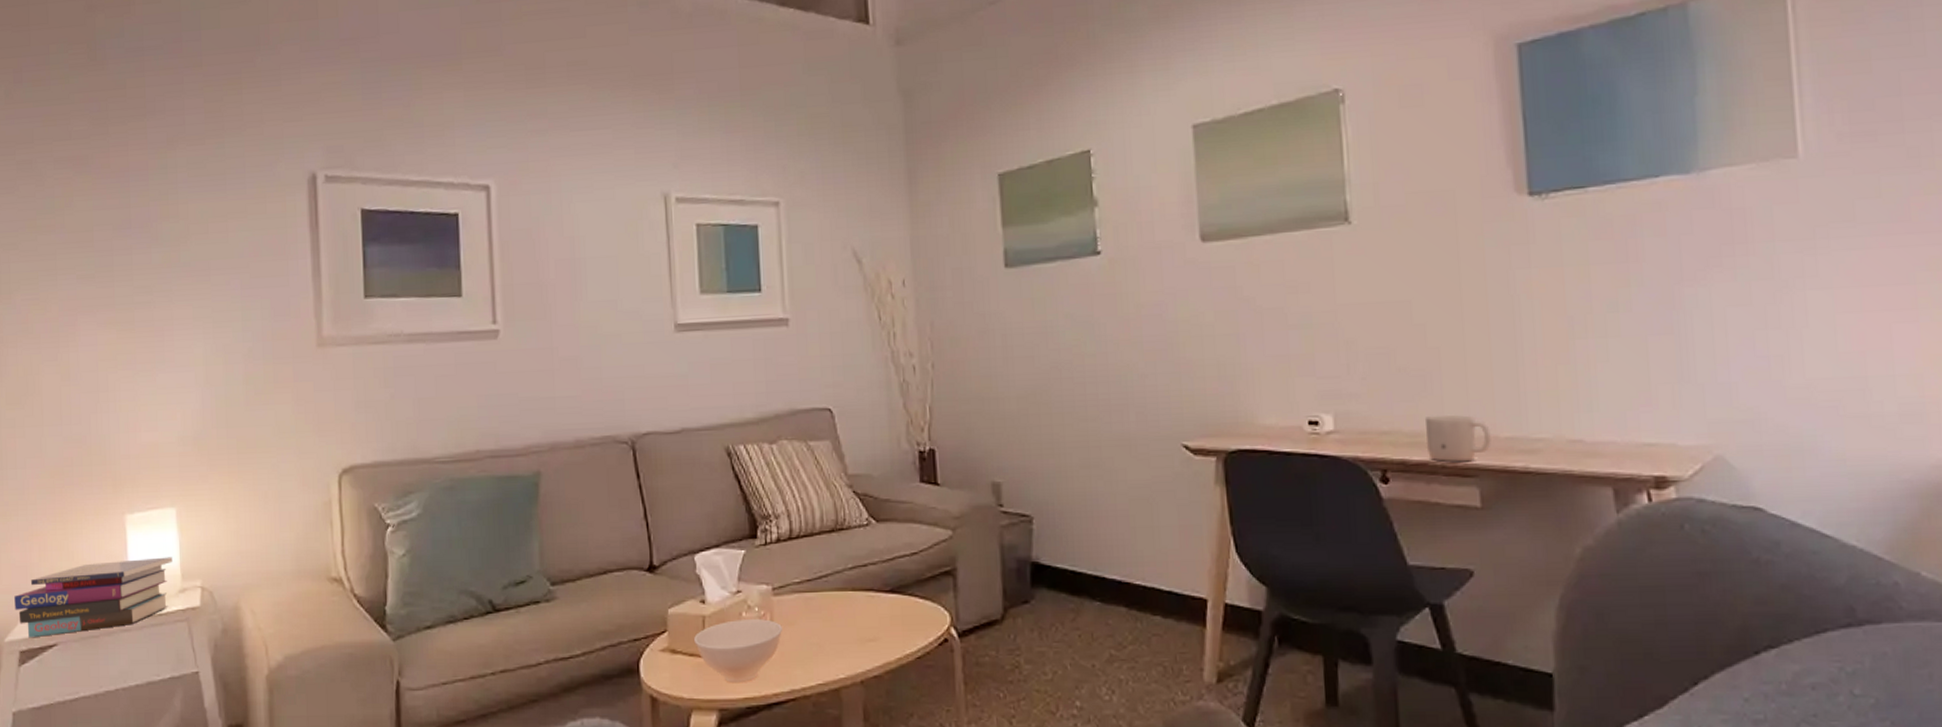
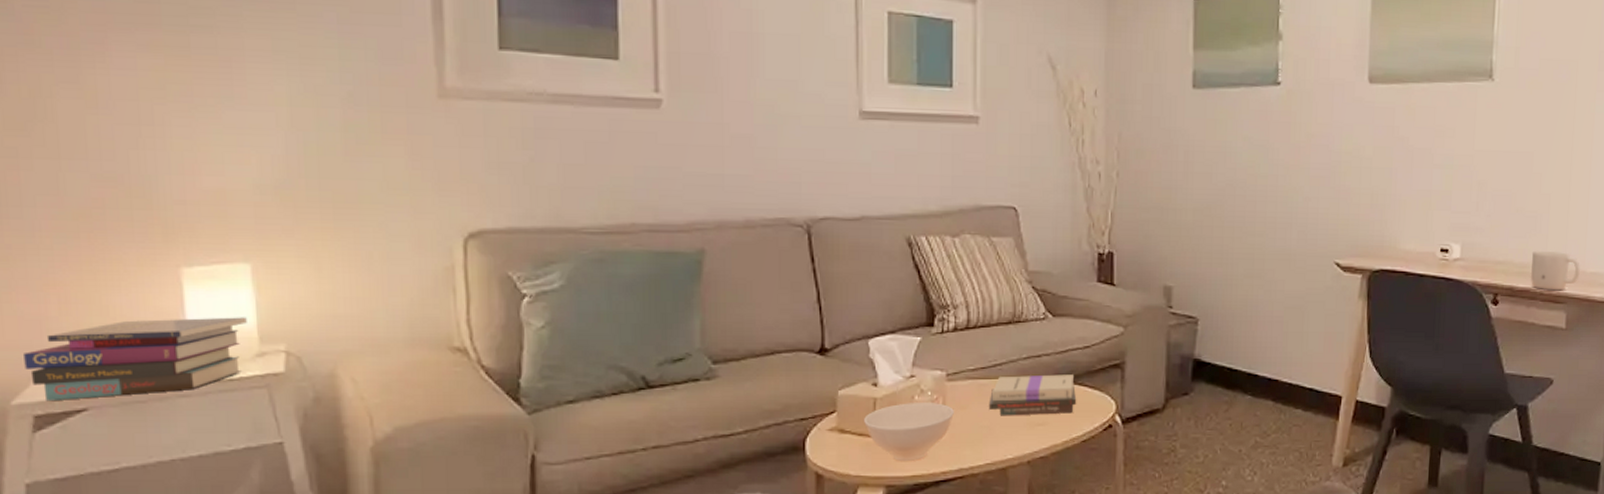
books: none [816,584,908,632] -> present [988,374,1077,416]

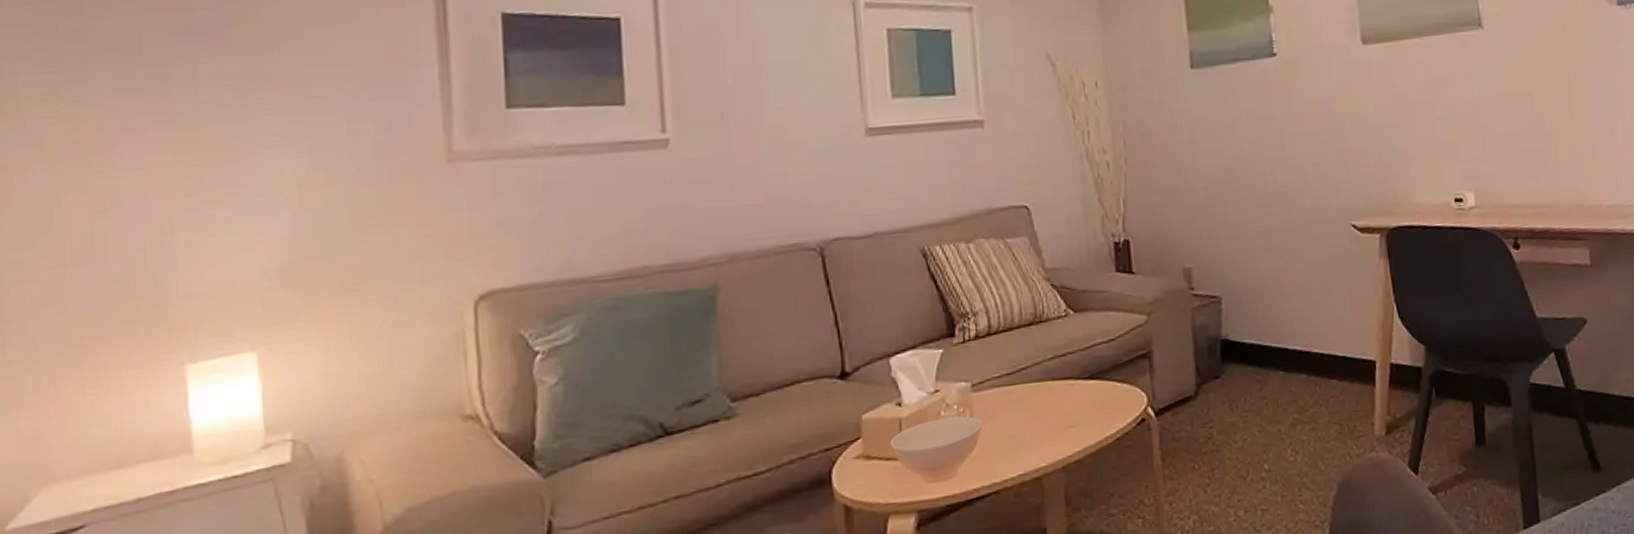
books: present [24,317,247,402] -> none [20,408,253,523]
books: present [988,374,1077,416] -> none [1017,370,1107,423]
mug: present [1530,250,1580,291] -> none [1546,188,1597,228]

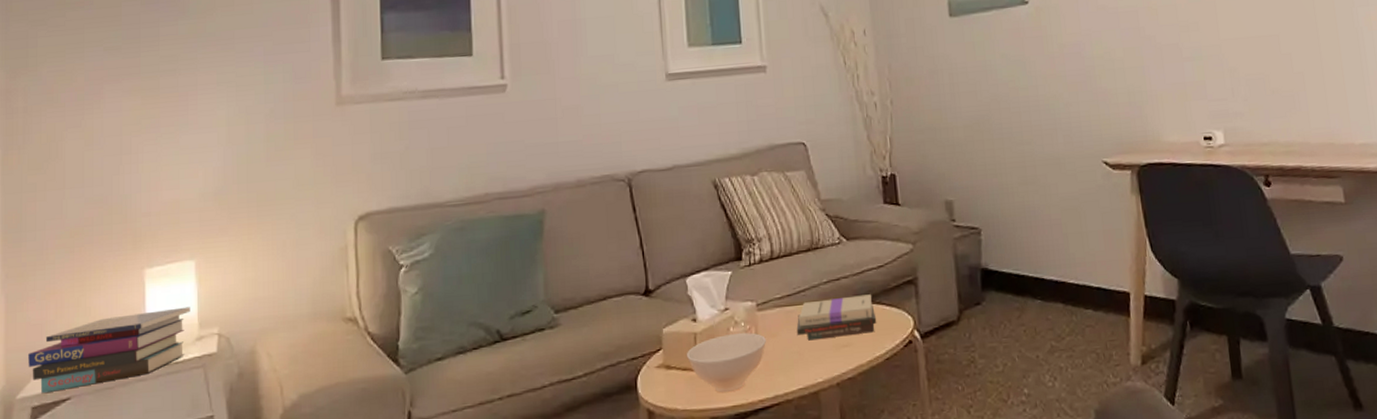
books: none [20,408,253,523] -> present [28,307,190,394]
books: none [1017,370,1107,423] -> present [796,294,877,341]

